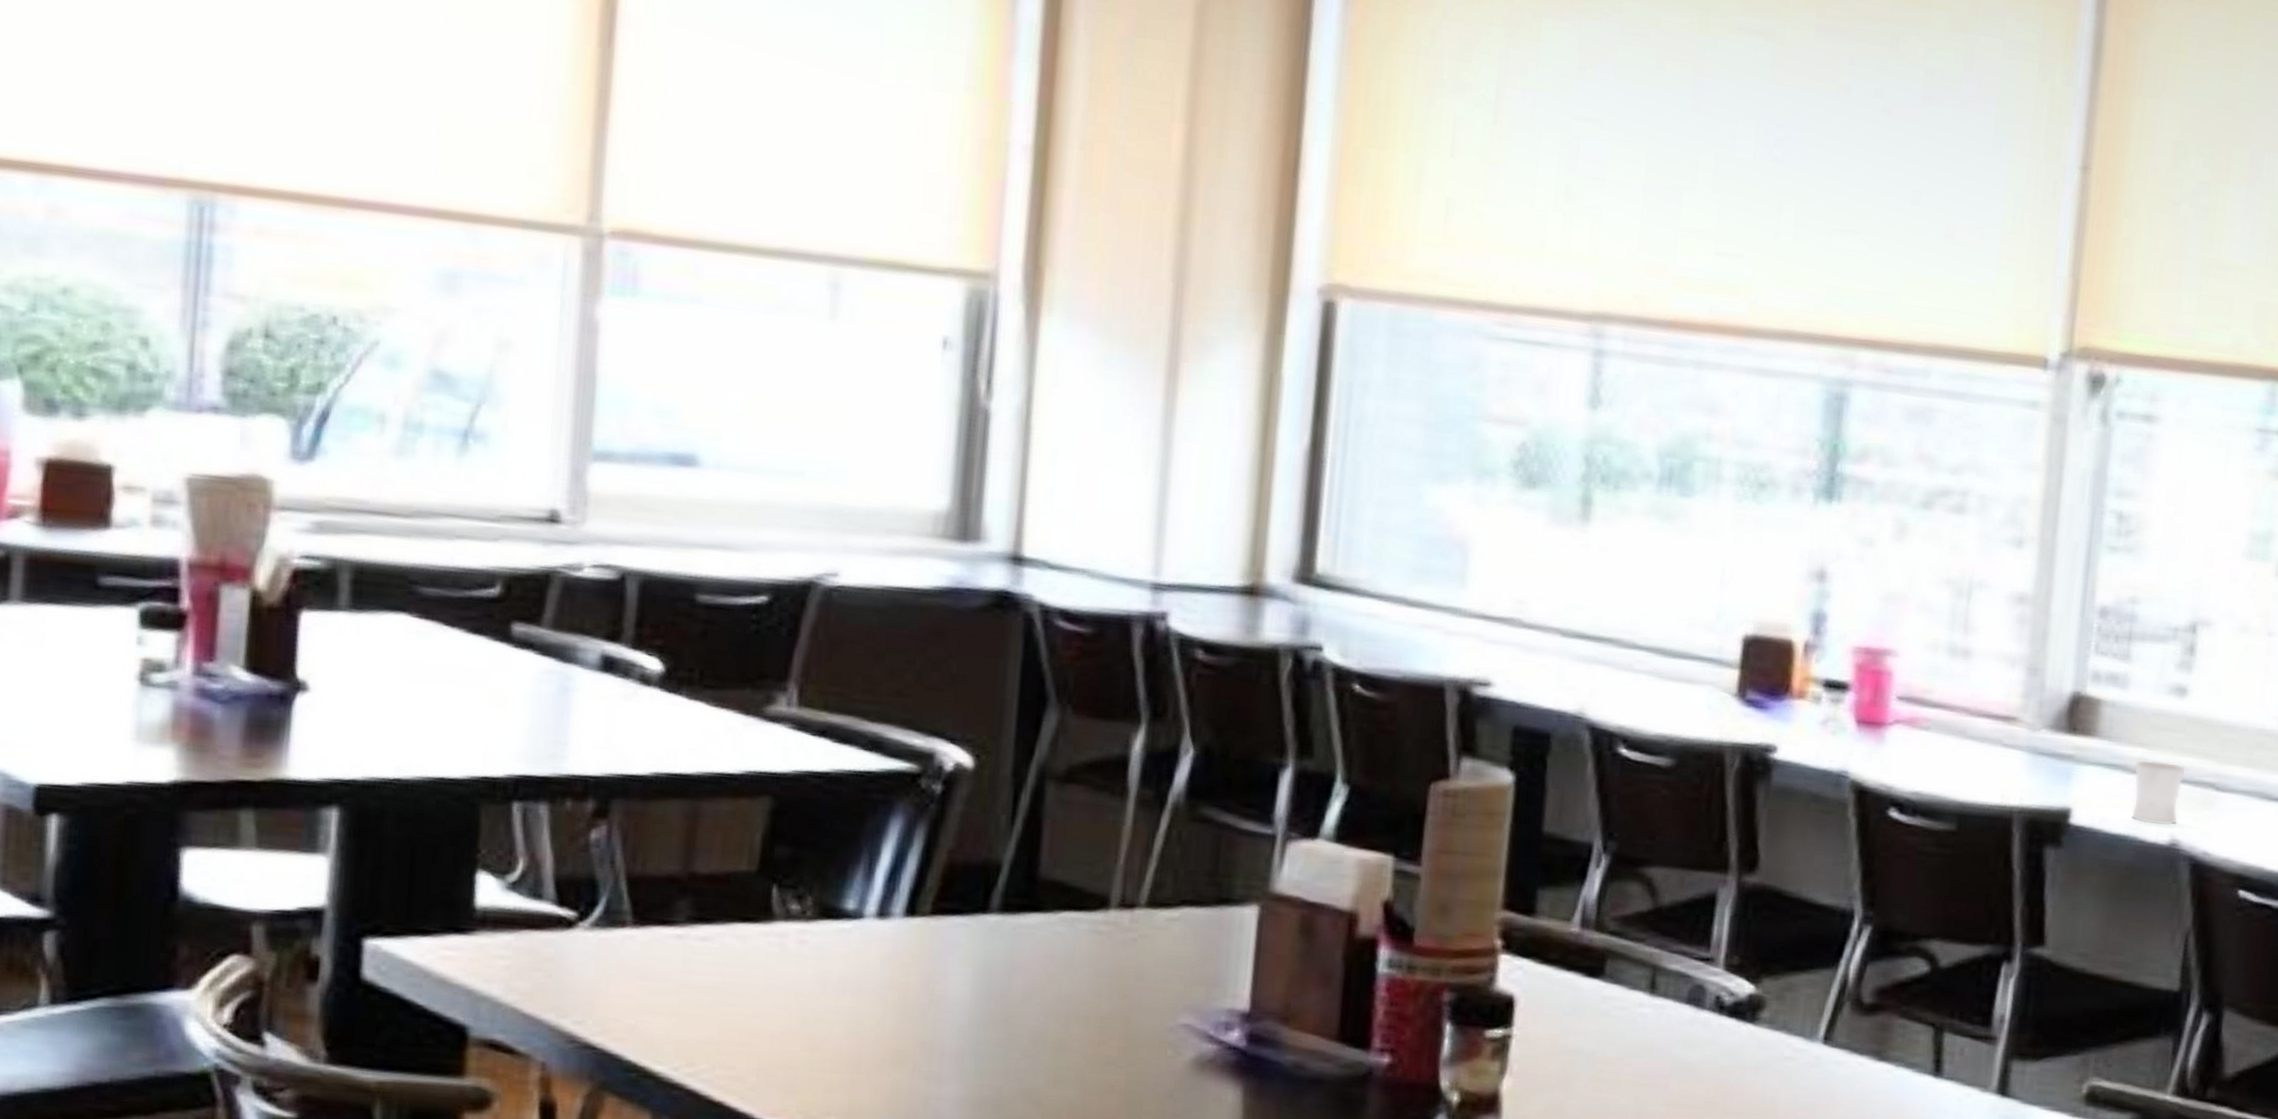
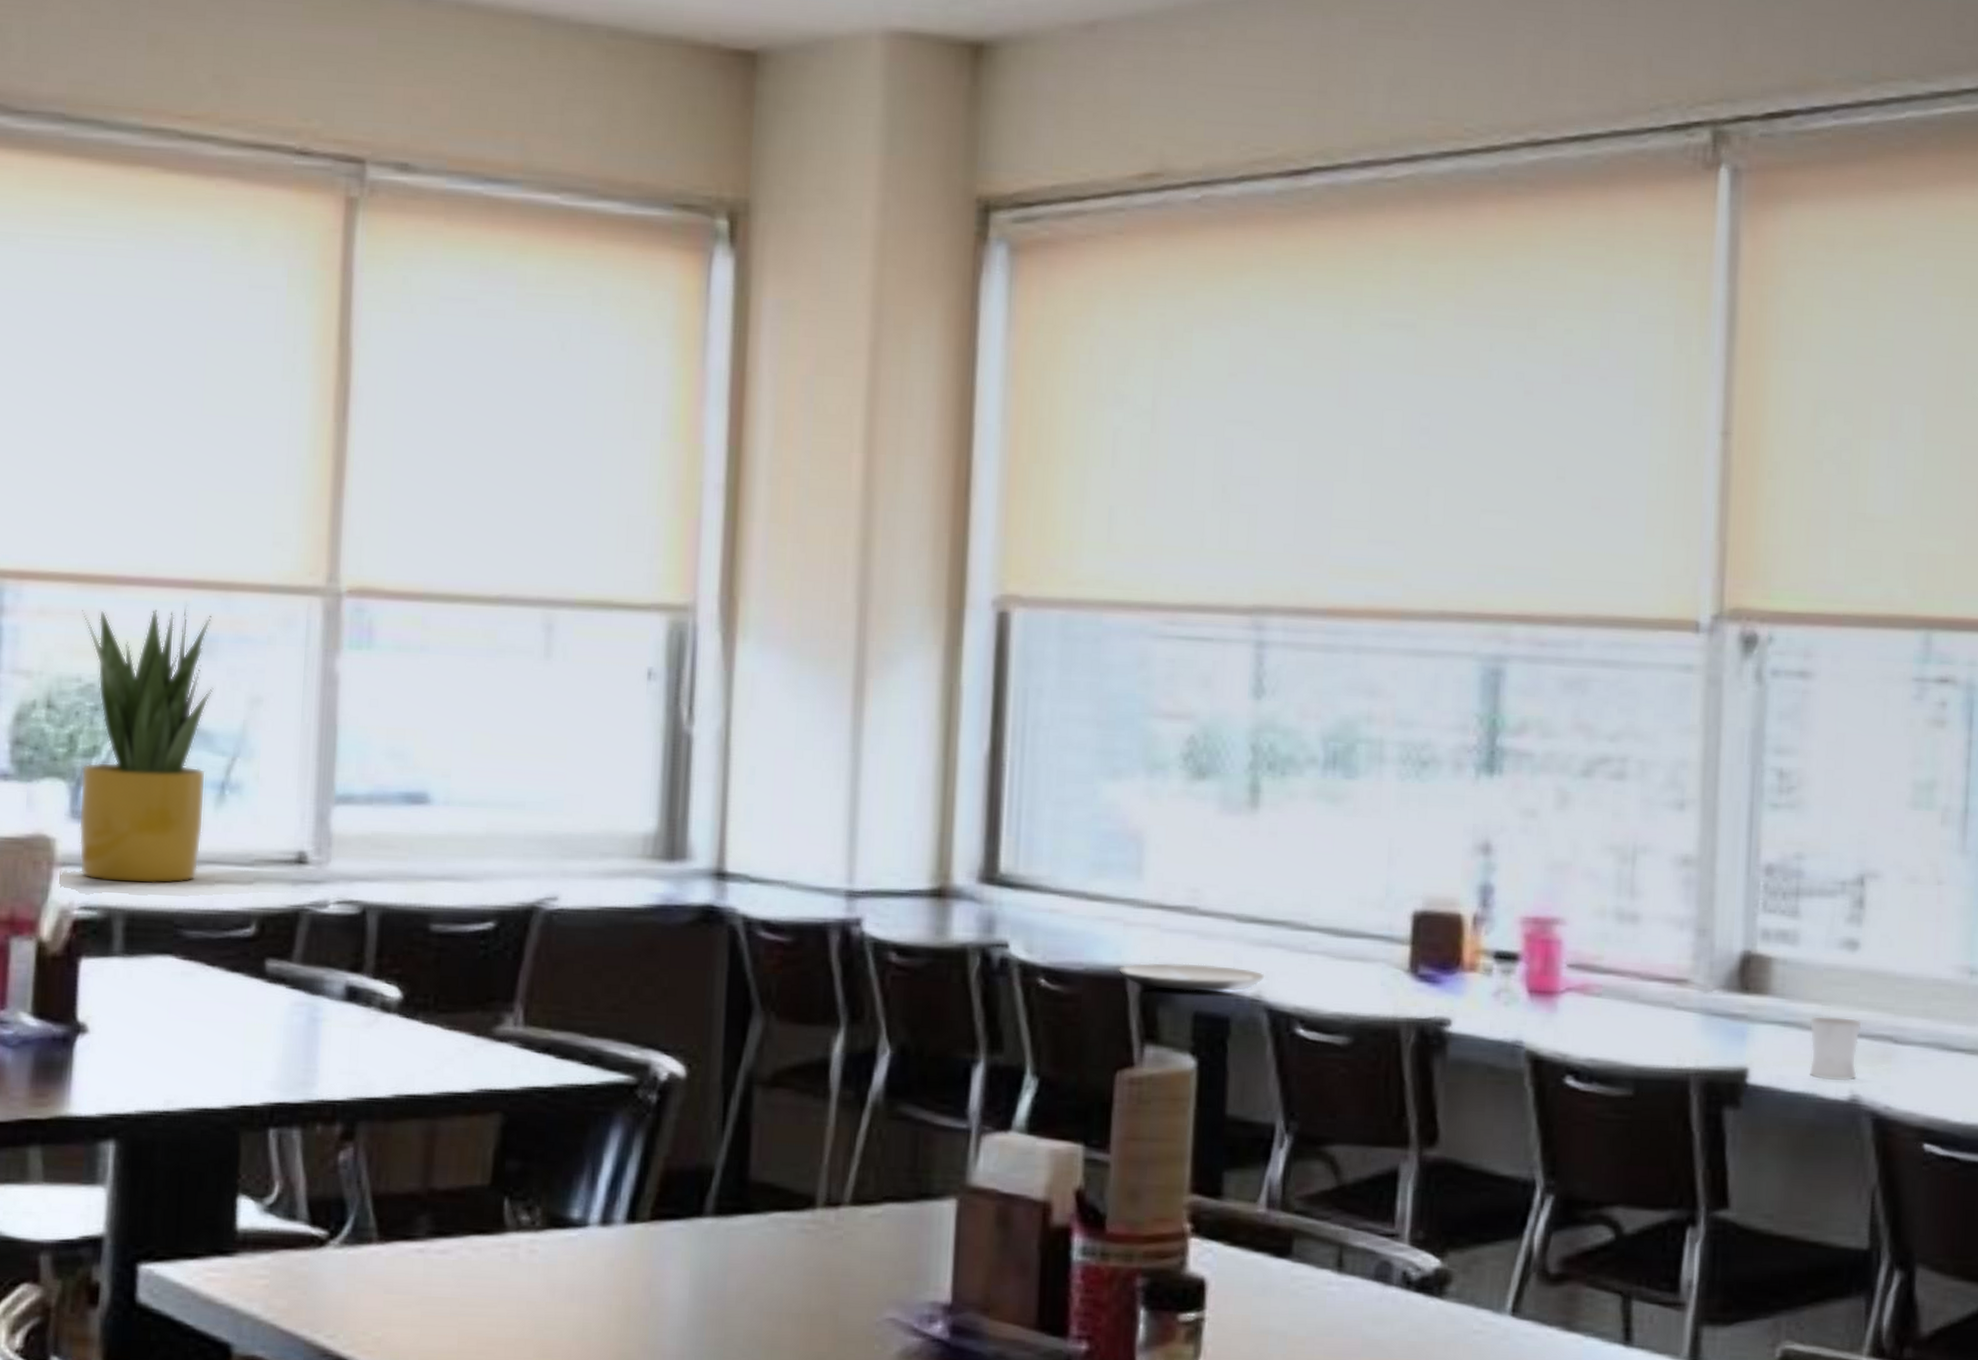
planter: none [300,233,457,536] -> present [78,607,214,884]
plate: none [1437,674,1589,707] -> present [1118,963,1265,992]

